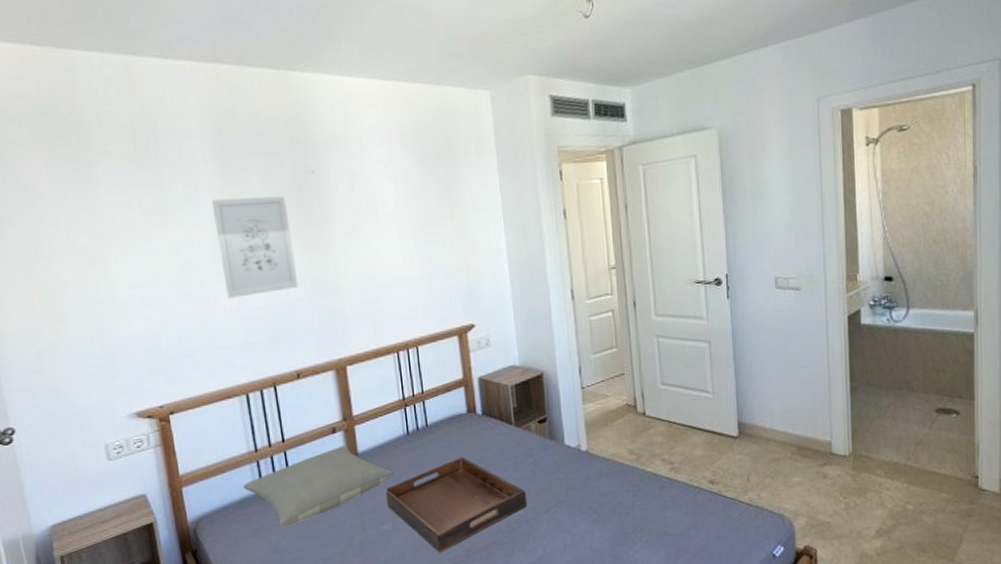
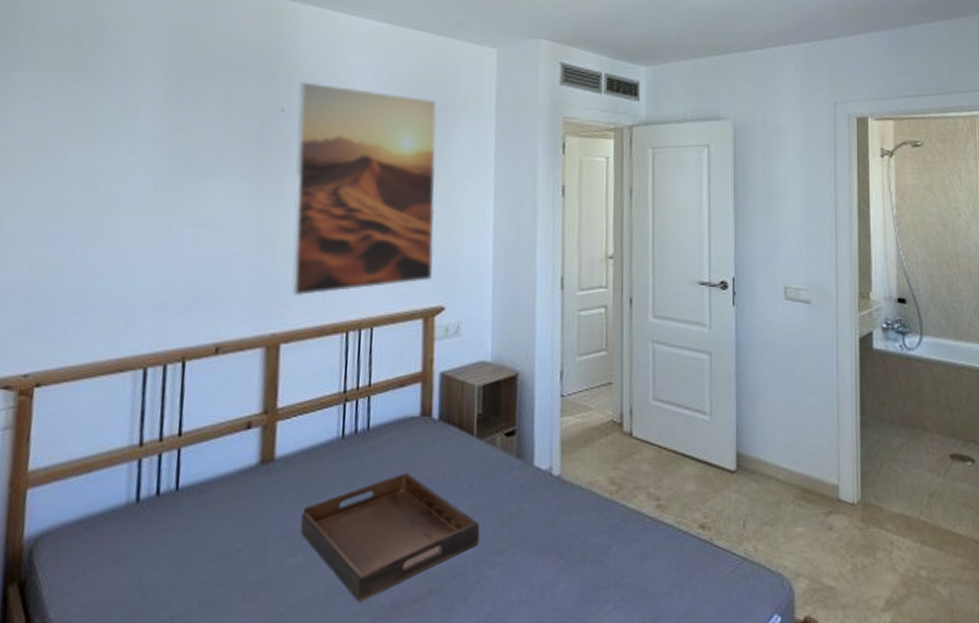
wall art: present [211,196,299,298] -> none [146,126,244,246]
pillow: present [242,445,394,527] -> none [112,447,316,553]
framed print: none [323,143,461,327] -> present [291,81,437,297]

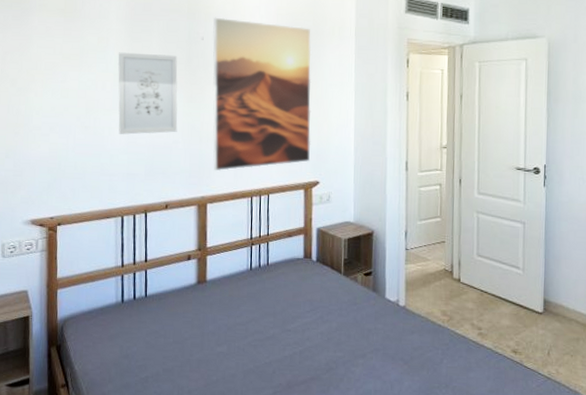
wall art: none [146,126,244,246] -> present [118,52,178,135]
serving tray: present [300,472,479,602] -> none [225,296,346,380]

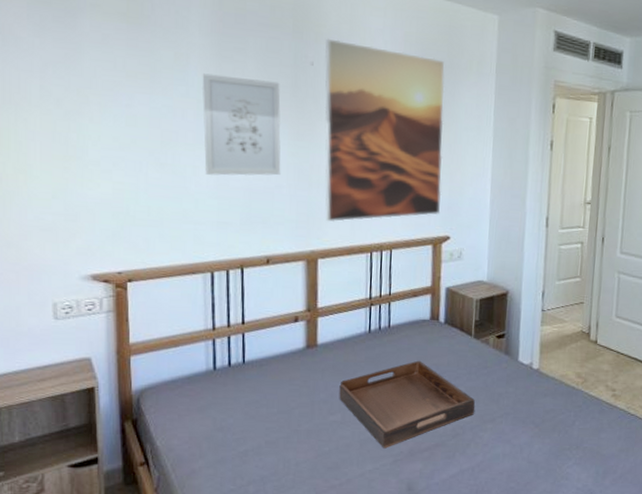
serving tray: none [225,296,346,380] -> present [339,360,475,449]

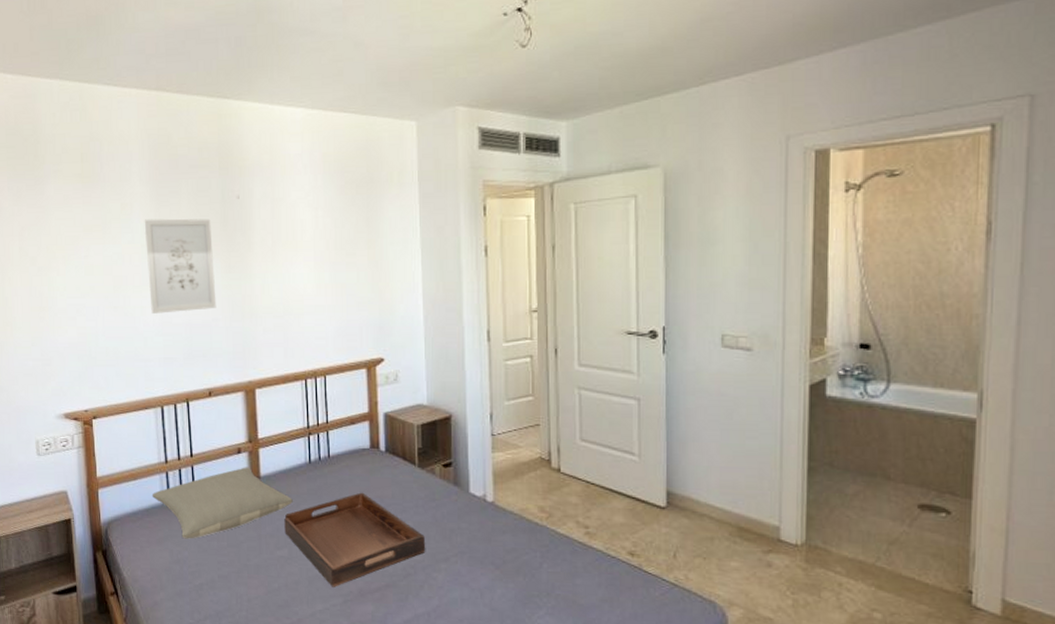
pillow: none [194,335,350,407] -> present [151,467,293,539]
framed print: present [324,38,445,223] -> none [248,170,372,351]

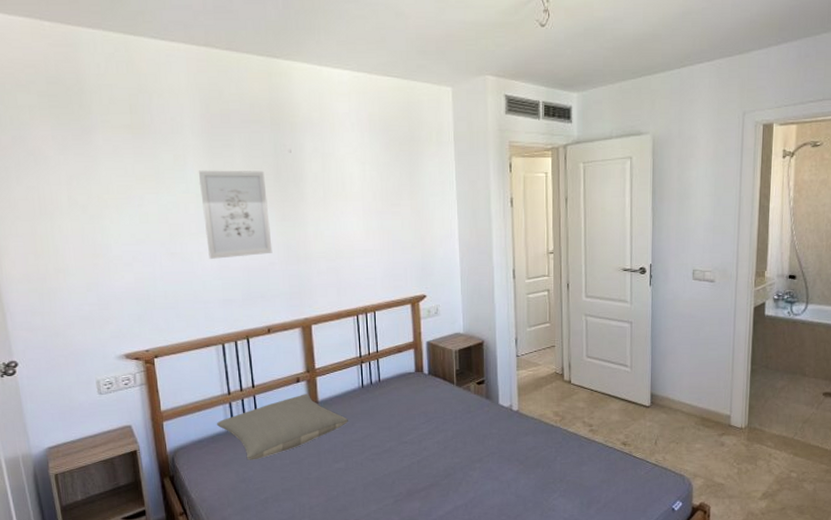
serving tray: present [284,492,425,587] -> none [341,409,462,490]

